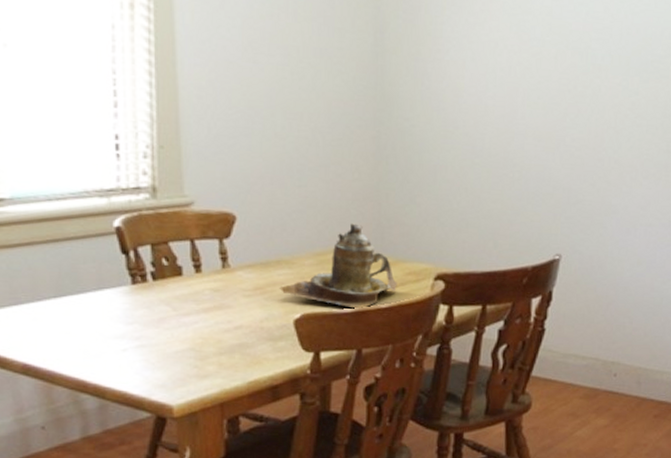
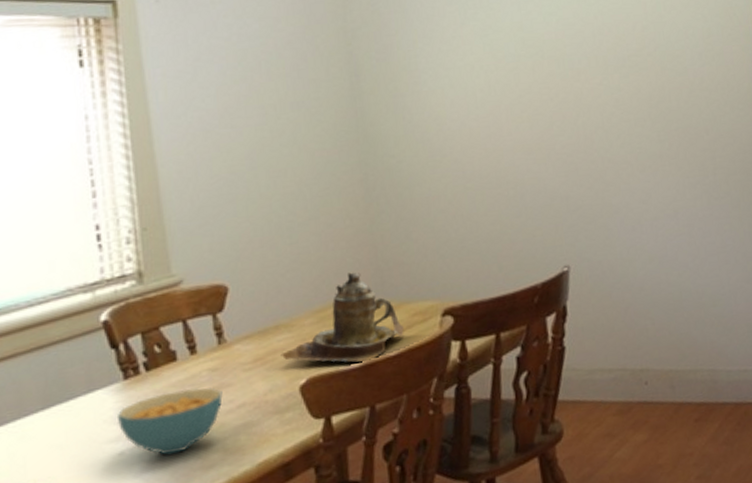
cereal bowl: none [122,303,222,359] -> present [116,388,223,455]

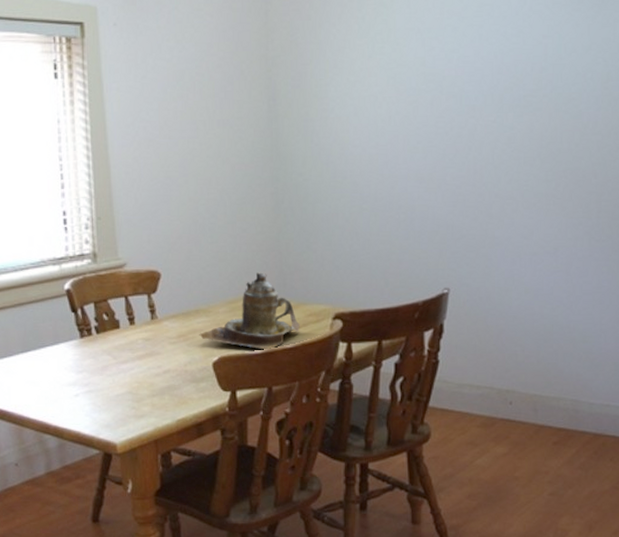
cereal bowl: present [116,388,223,455] -> none [74,351,153,402]

